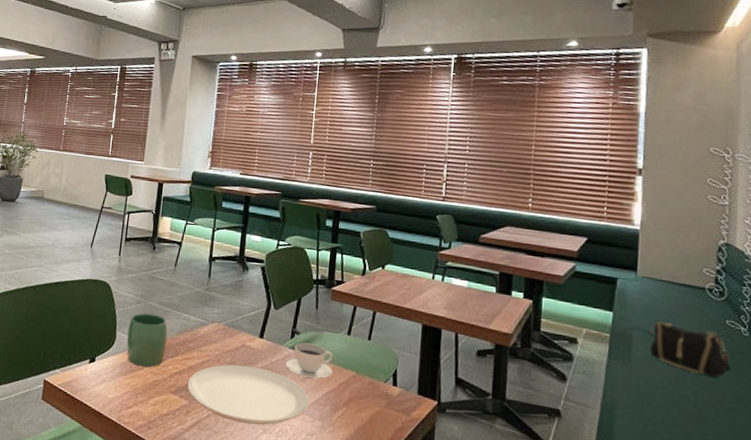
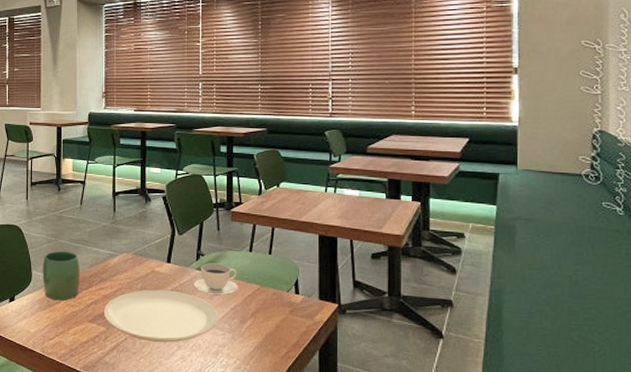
handbag: present [647,320,732,377] -> none [529,209,609,256]

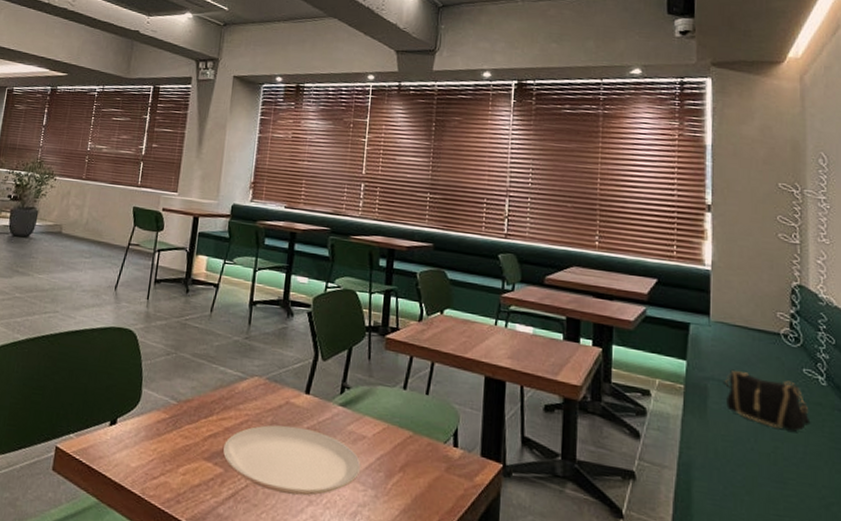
mug: present [42,250,81,301] -> none [153,366,202,430]
teacup: present [194,263,238,295] -> none [335,398,387,440]
handbag: none [529,209,609,256] -> present [722,369,811,432]

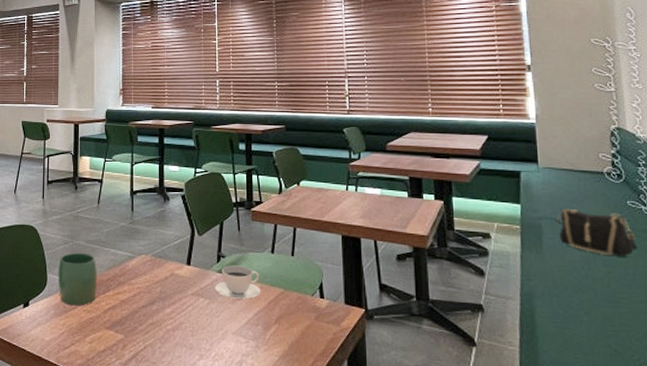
mug: none [153,366,202,430] -> present [58,252,98,306]
plate: present [223,425,361,496] -> none [122,293,242,351]
teacup: none [335,398,387,440] -> present [215,265,261,299]

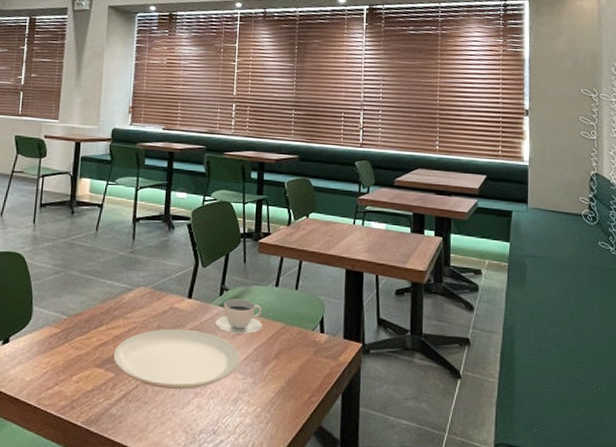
mug: present [58,252,98,306] -> none [44,283,91,342]
plate: none [122,293,242,351] -> present [114,328,240,389]
handbag: present [554,208,638,257] -> none [537,247,604,294]

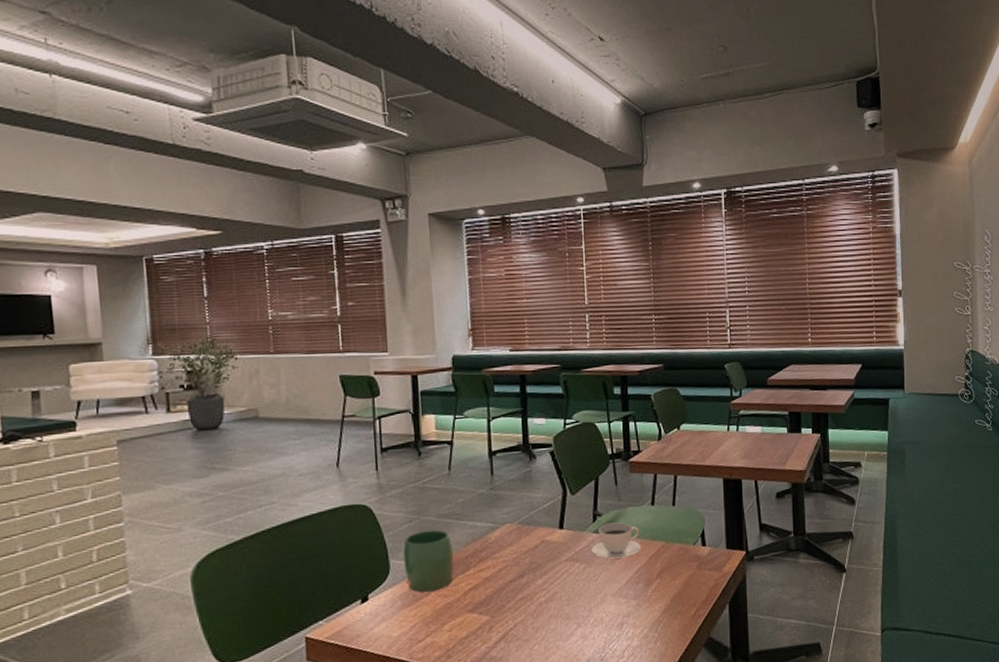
mug: none [44,283,91,342] -> present [403,529,454,592]
plate: present [114,328,240,389] -> none [486,561,622,624]

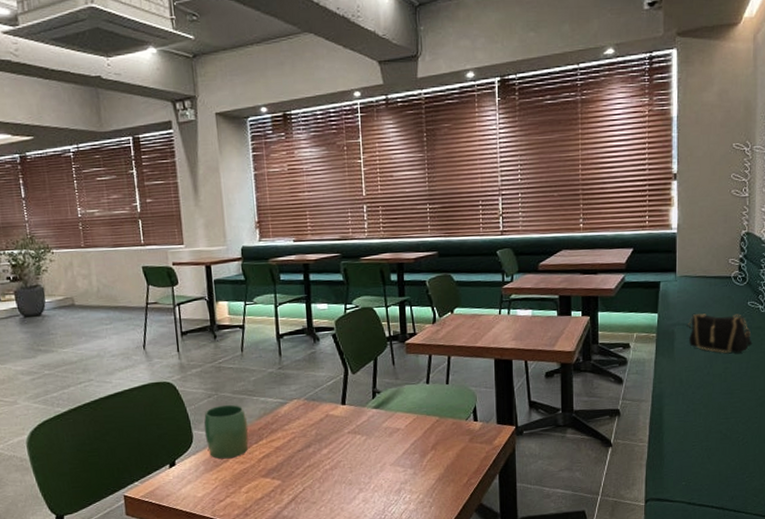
teacup: present [592,522,641,559] -> none [371,399,417,432]
handbag: none [916,431,981,473] -> present [686,313,752,353]

